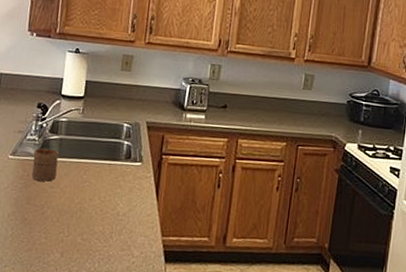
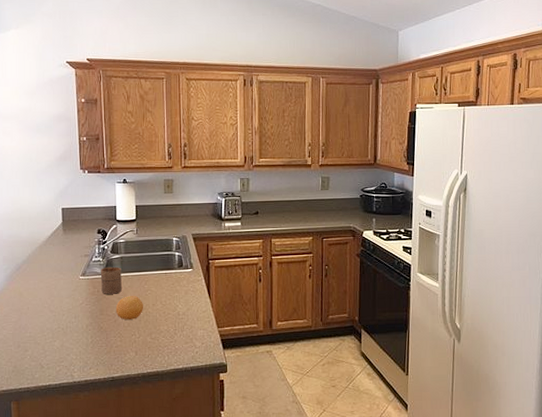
fruit: none [45,185,79,214] -> present [115,296,144,320]

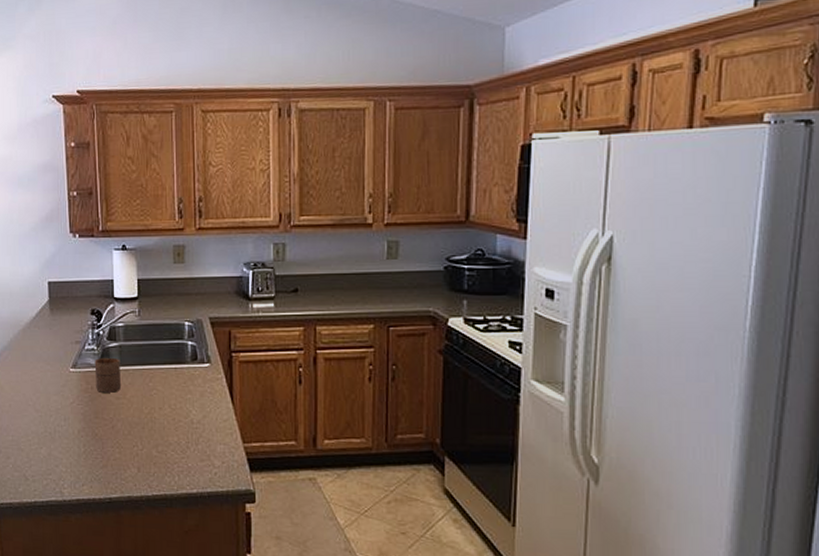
fruit: present [115,296,144,320] -> none [113,396,149,426]

